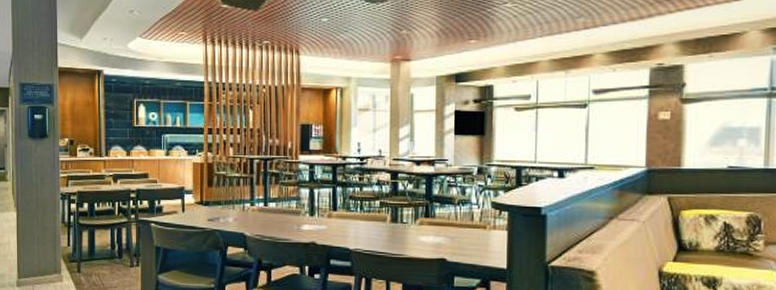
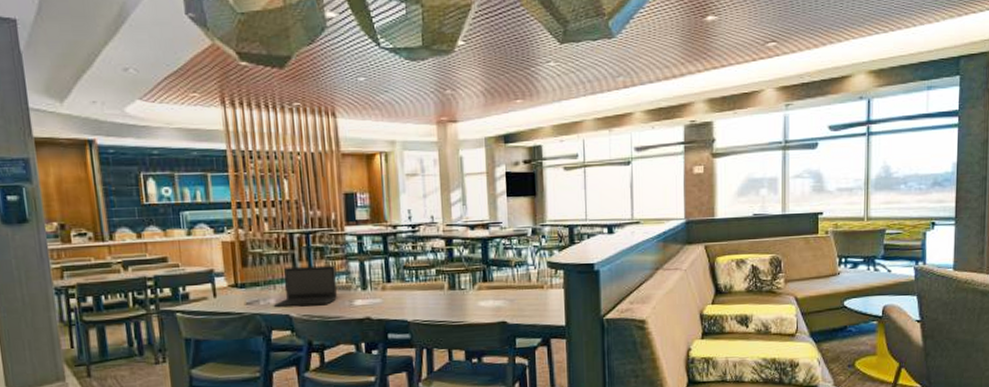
laptop: none [232,189,287,228] -> present [274,265,337,308]

